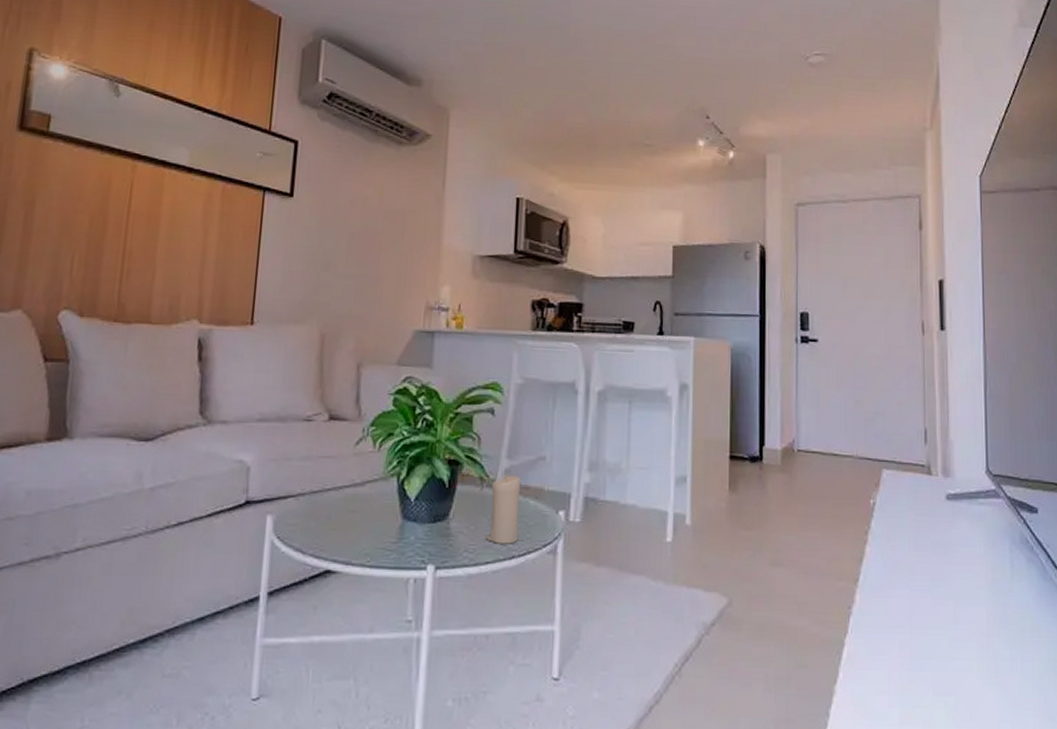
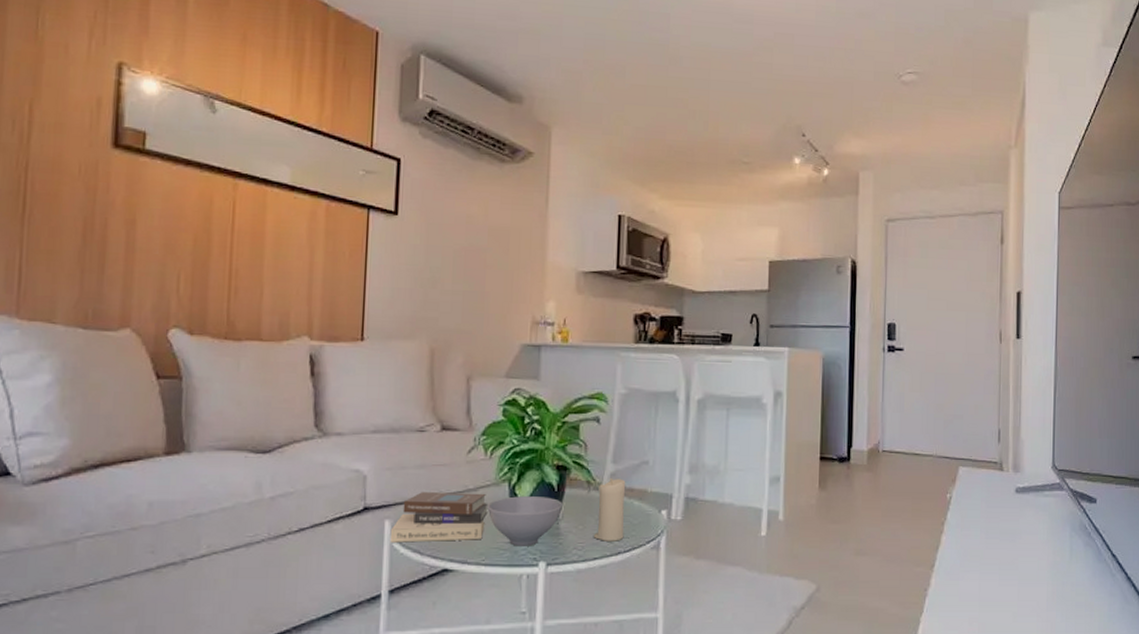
books: none [271,486,376,540] -> present [390,492,489,543]
bowl: none [374,492,454,547] -> present [487,496,562,546]

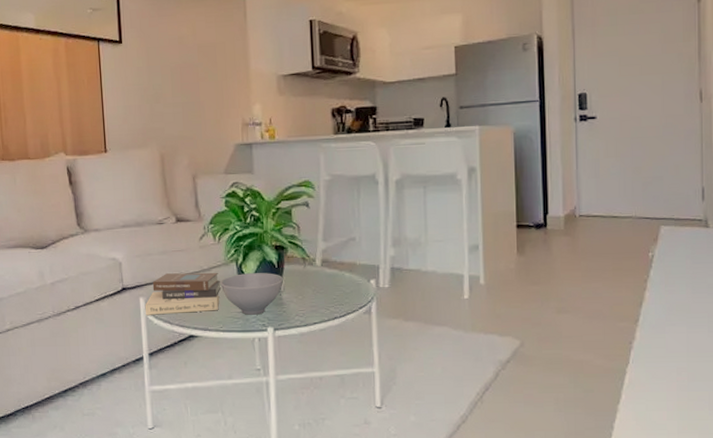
candle: present [593,478,626,541] -> none [311,254,339,308]

